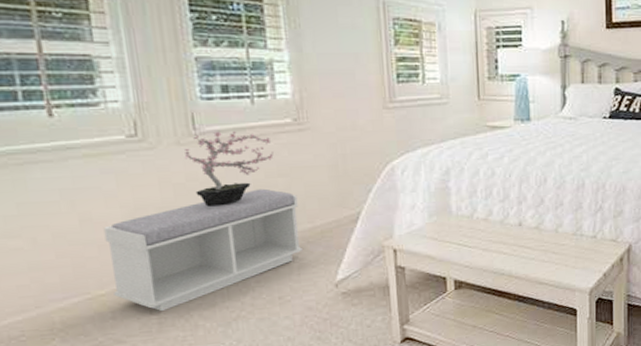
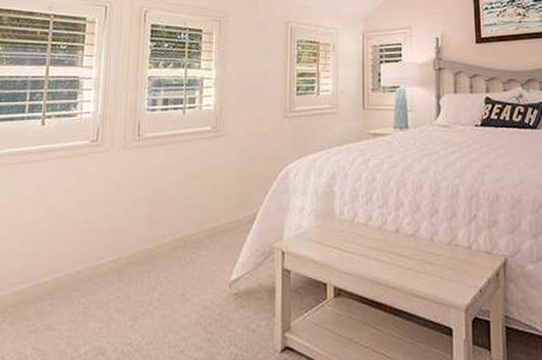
bench: present [103,188,303,312] -> none [55,188,207,302]
potted plant: present [184,130,274,207] -> none [127,137,194,204]

